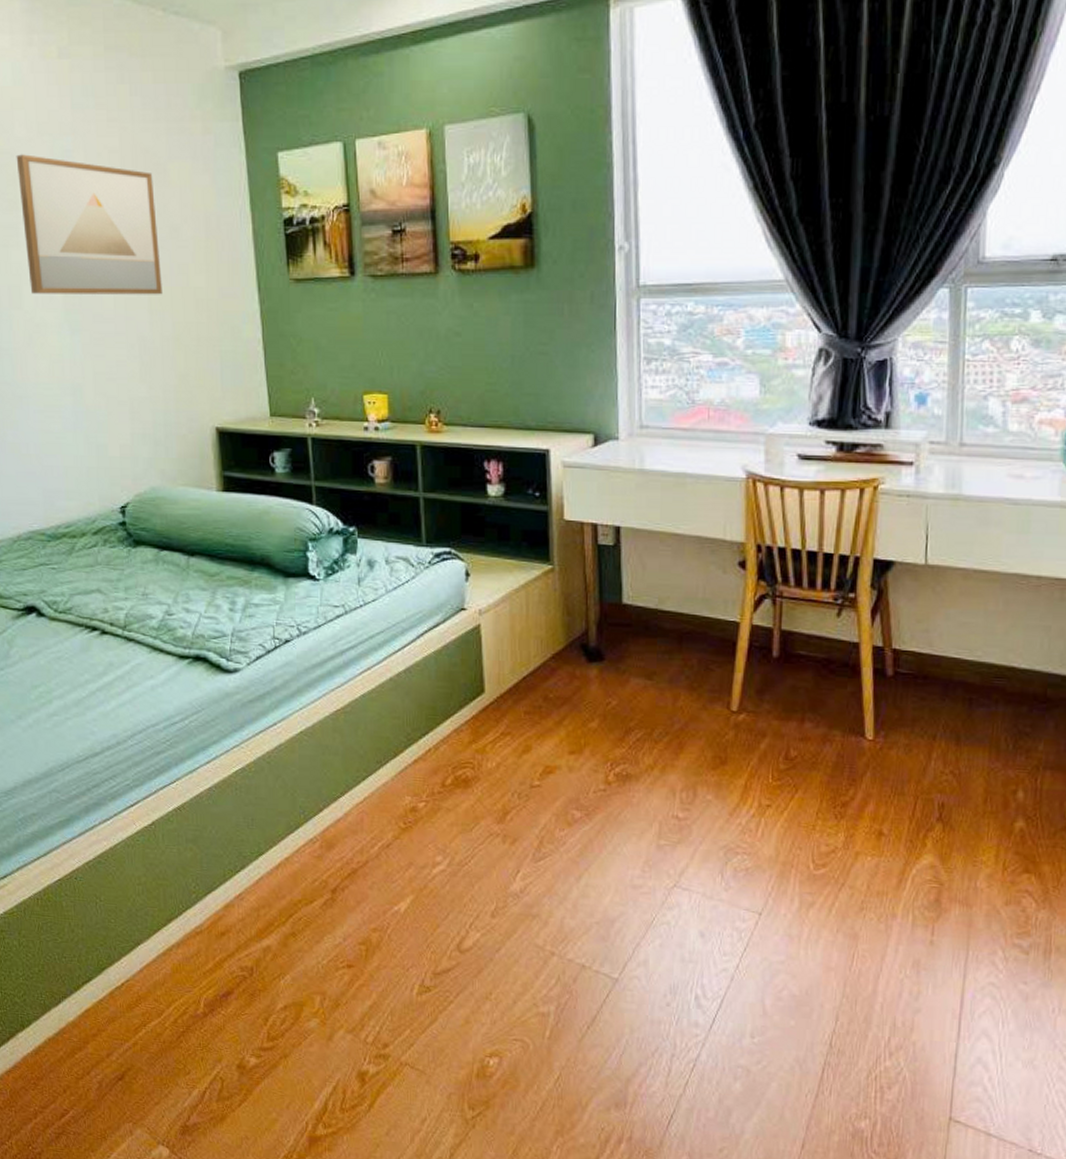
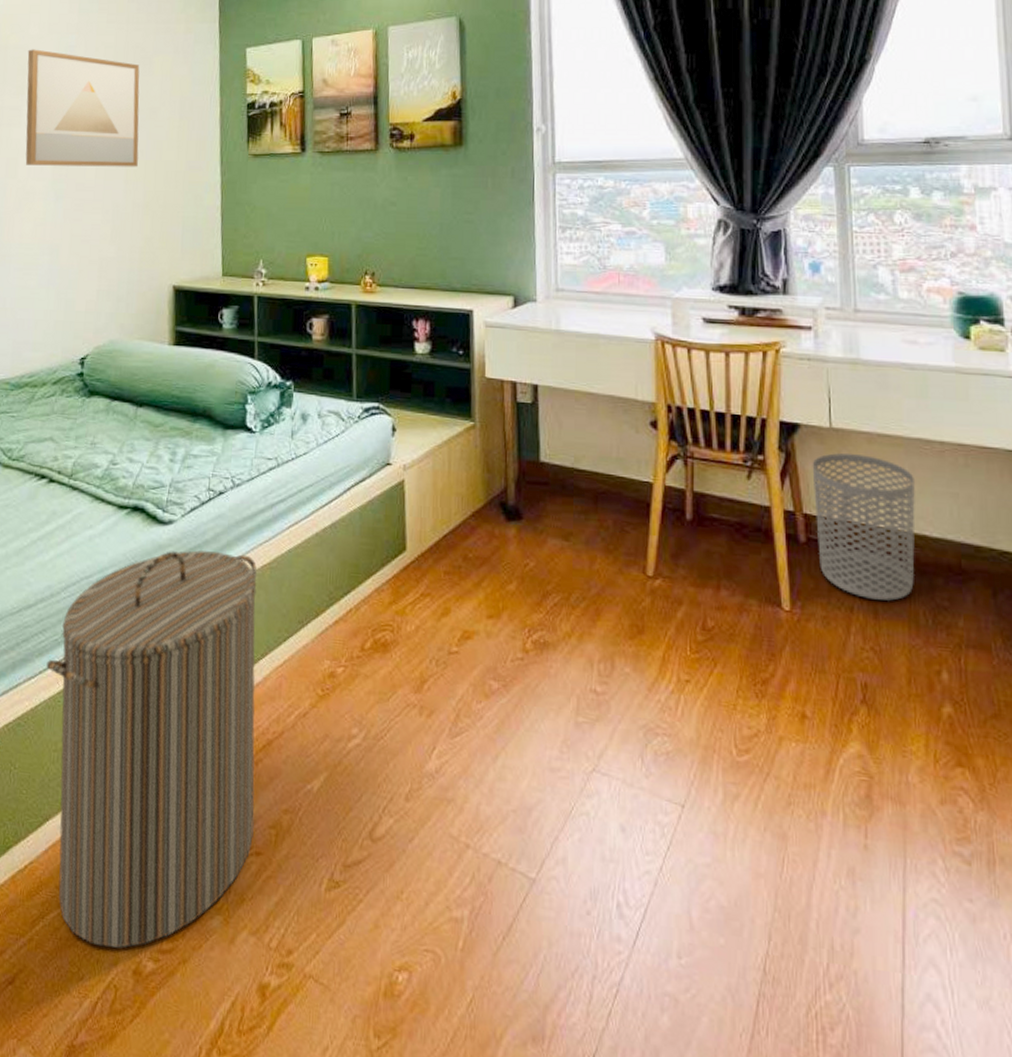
laundry hamper: none [120,696,345,1048] -> present [46,549,257,948]
waste bin: none [904,590,1008,728] -> present [812,453,915,601]

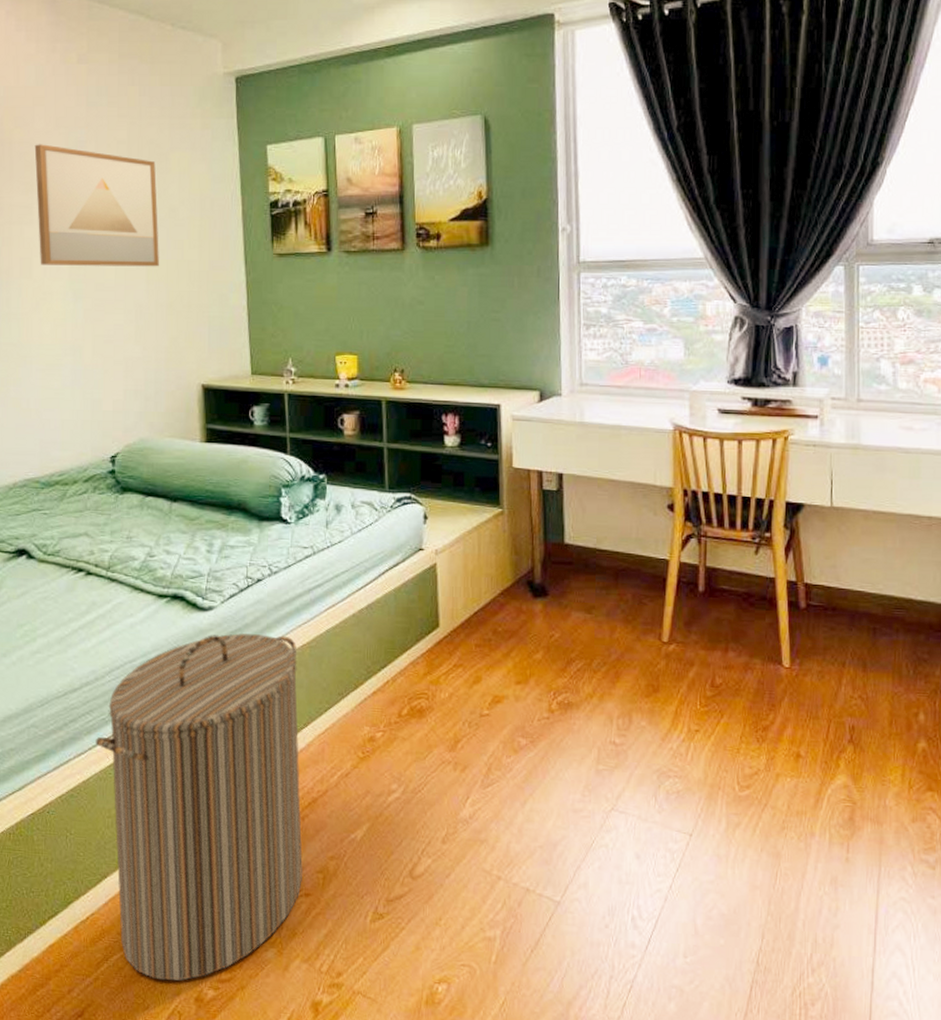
waste bin: present [812,453,915,601] -> none [813,529,904,656]

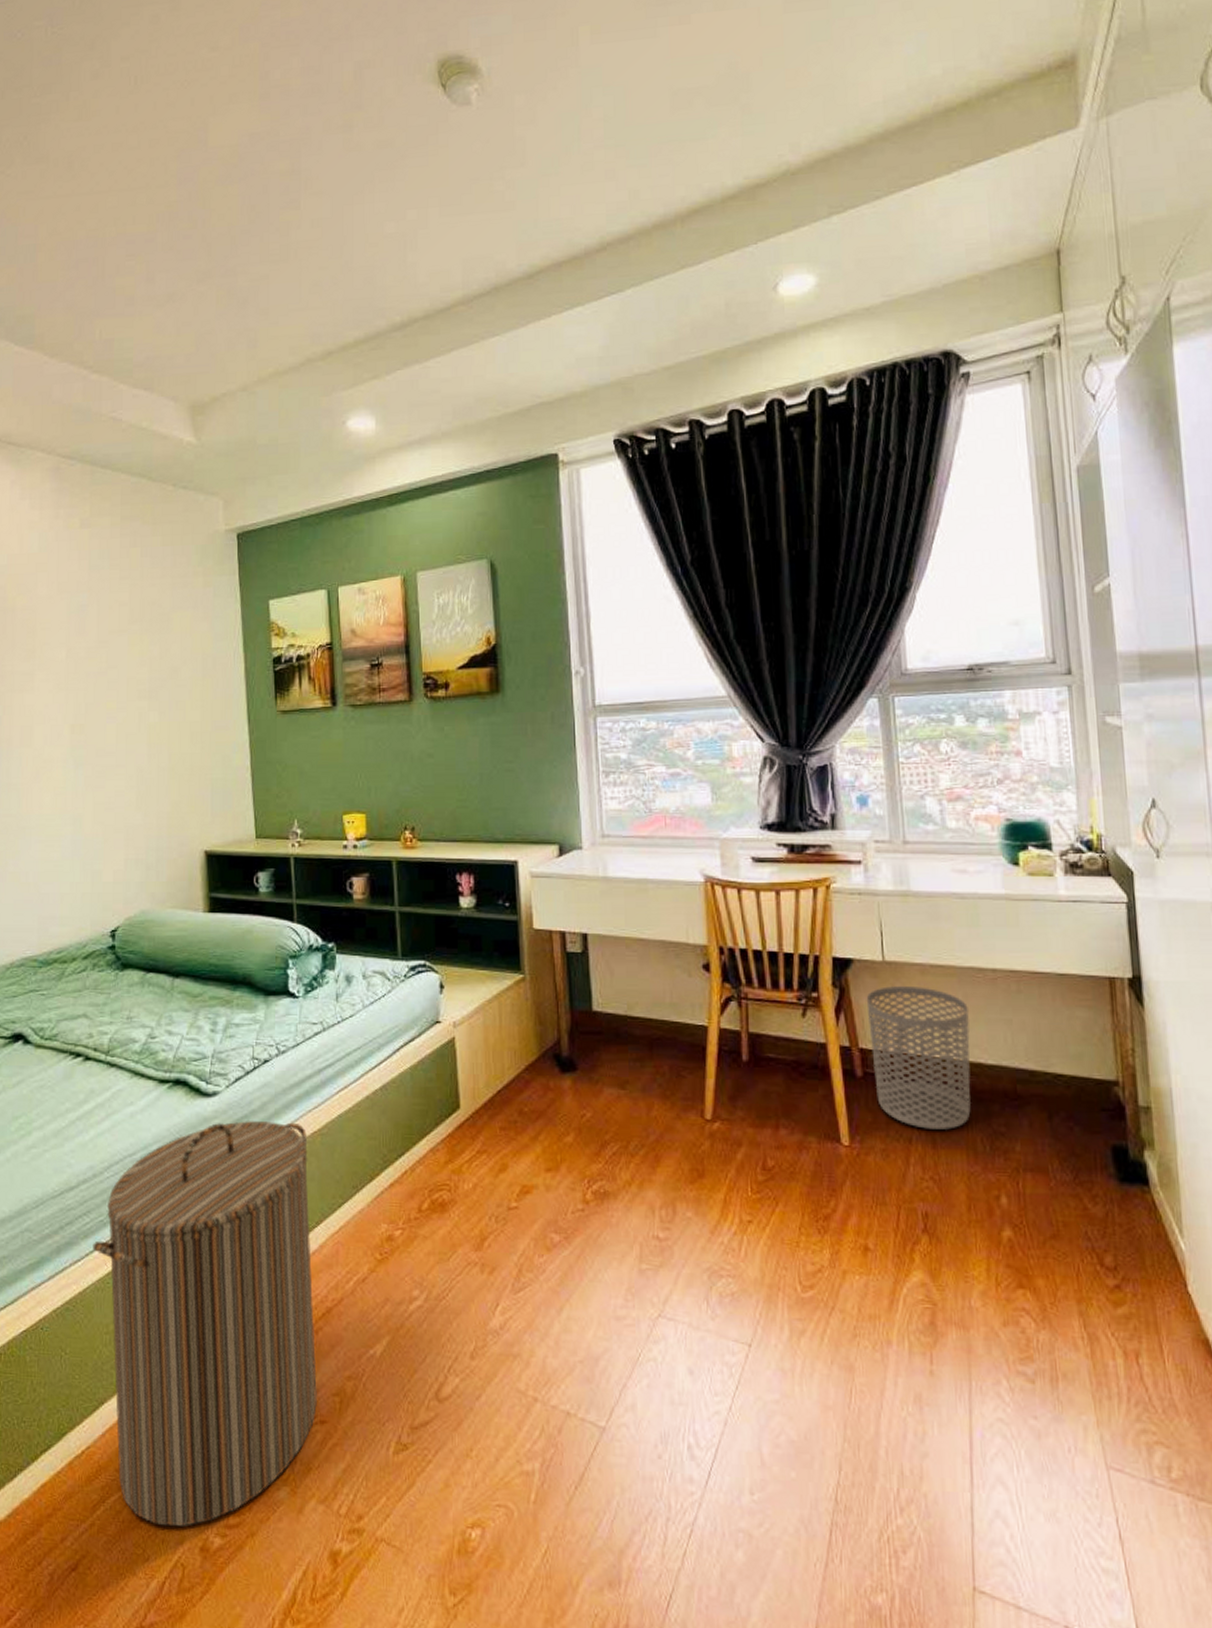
wall art: present [34,144,159,267] -> none [36,610,161,733]
waste bin: none [813,529,904,656] -> present [866,986,971,1130]

